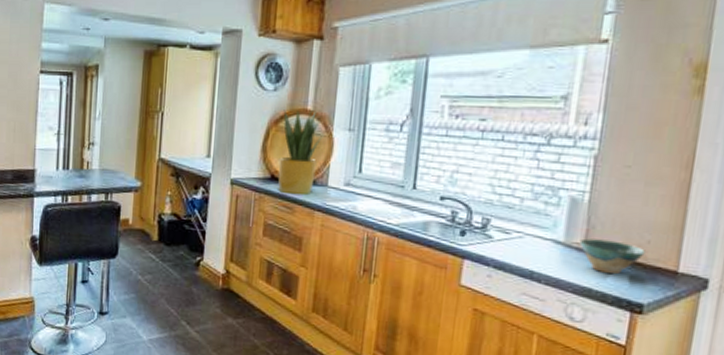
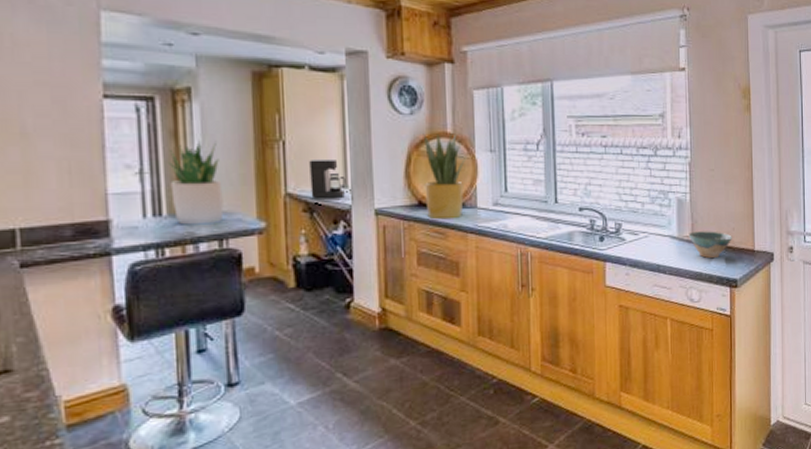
planter: none [76,109,113,180] -> present [169,140,224,225]
coffee maker: none [179,130,209,166] -> present [309,160,346,198]

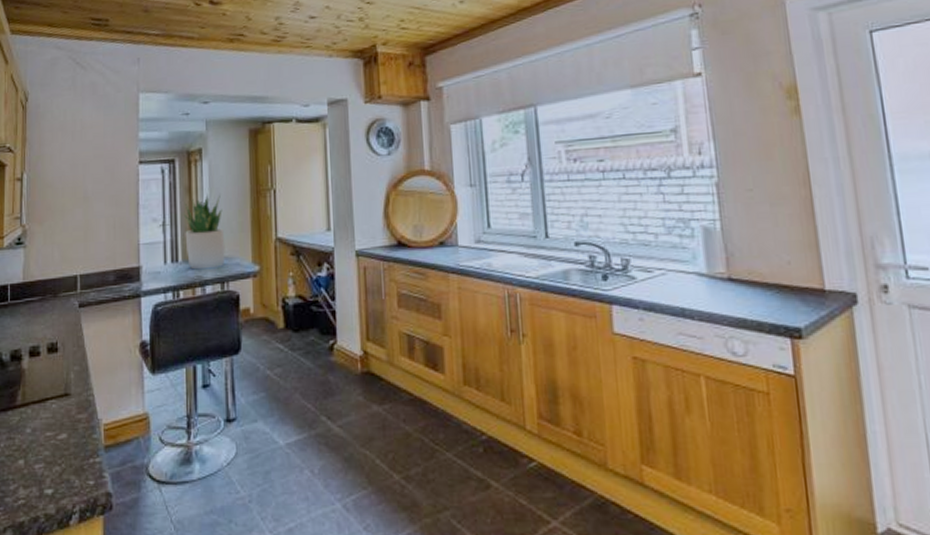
coffee maker: present [309,160,346,198] -> none [296,204,329,242]
planter: present [423,133,465,220] -> none [400,170,444,260]
bowl: present [688,231,732,258] -> none [722,266,789,300]

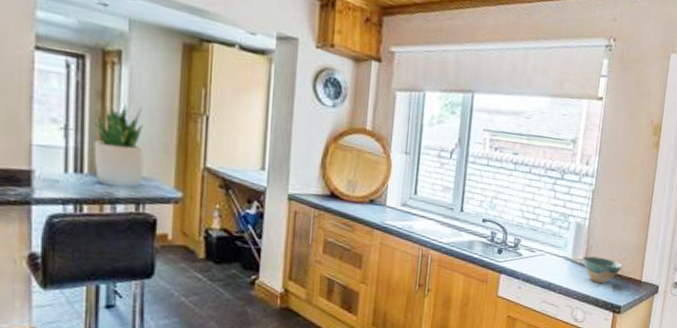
bowl: none [722,266,789,300] -> present [582,256,623,283]

